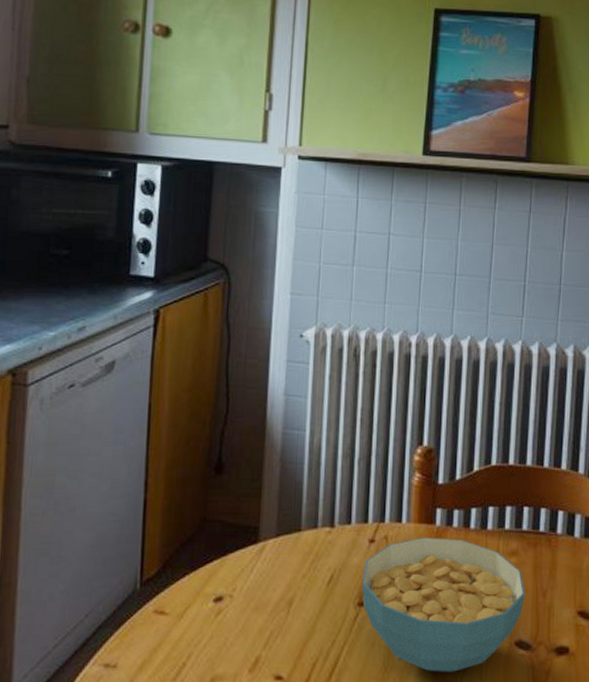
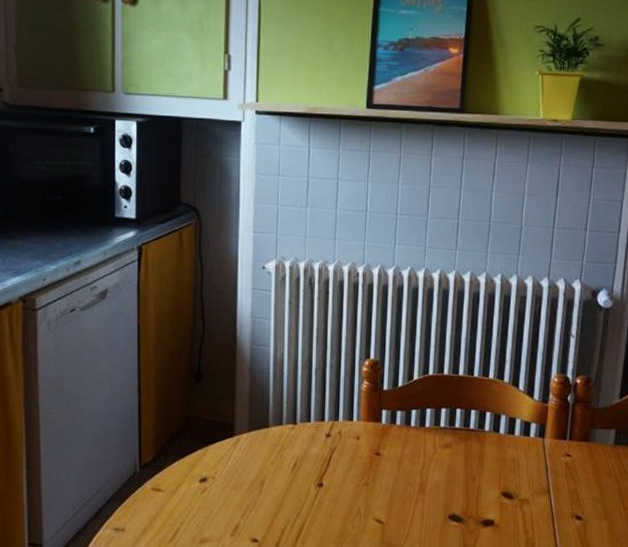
cereal bowl: present [362,537,525,672] -> none [320,432,458,538]

